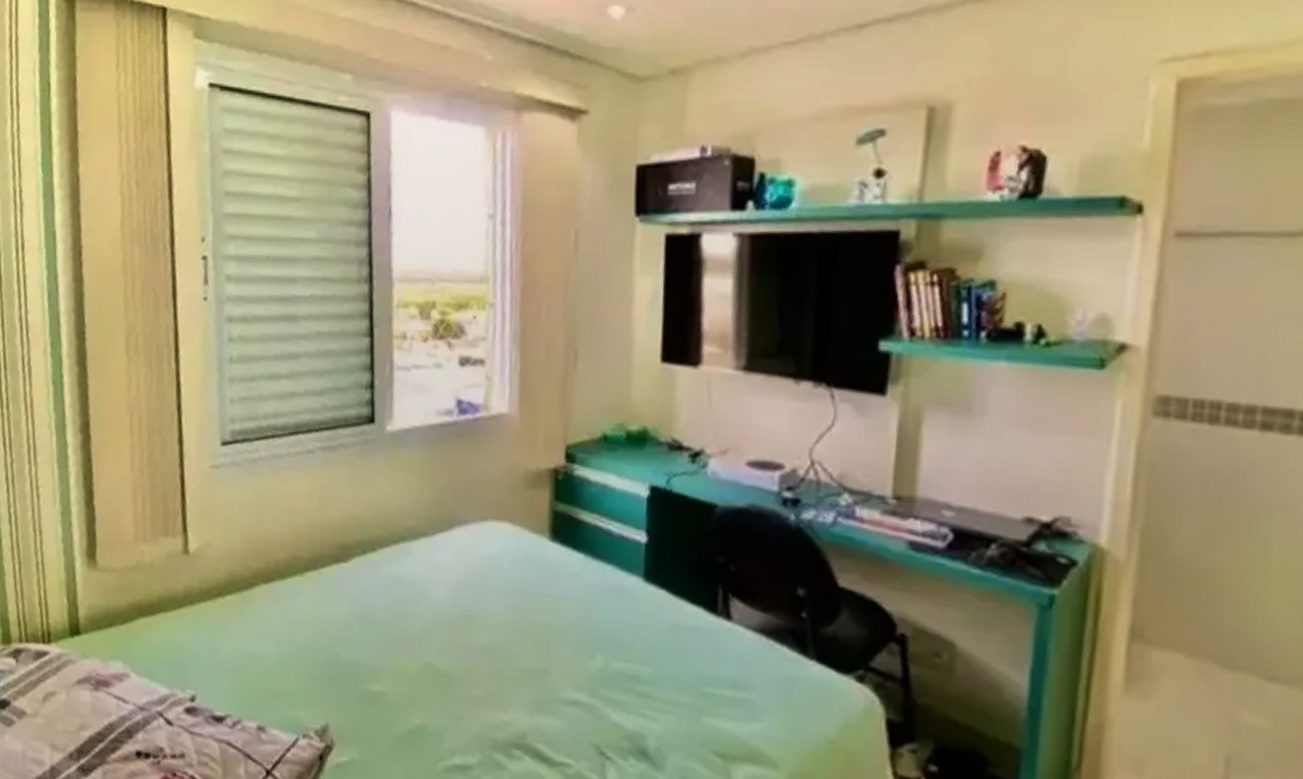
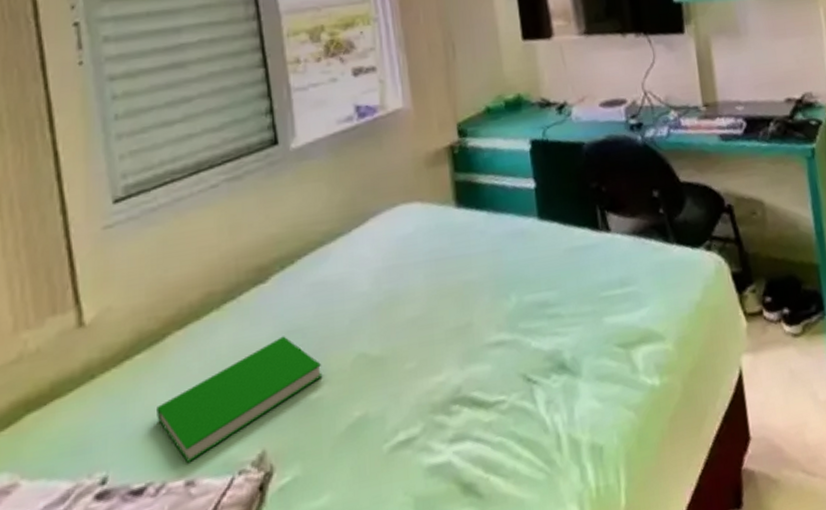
book: none [239,620,389,710] -> present [157,336,323,464]

